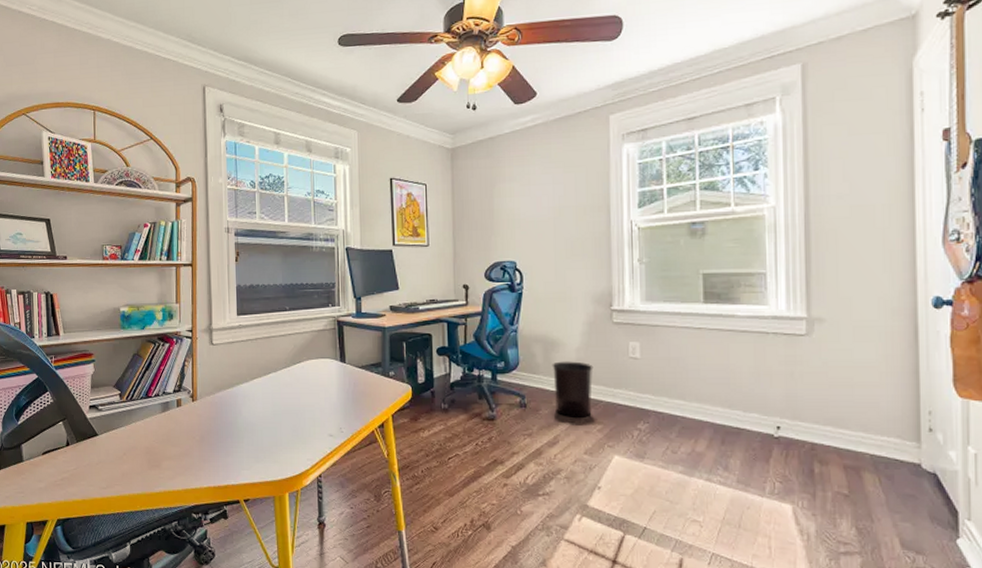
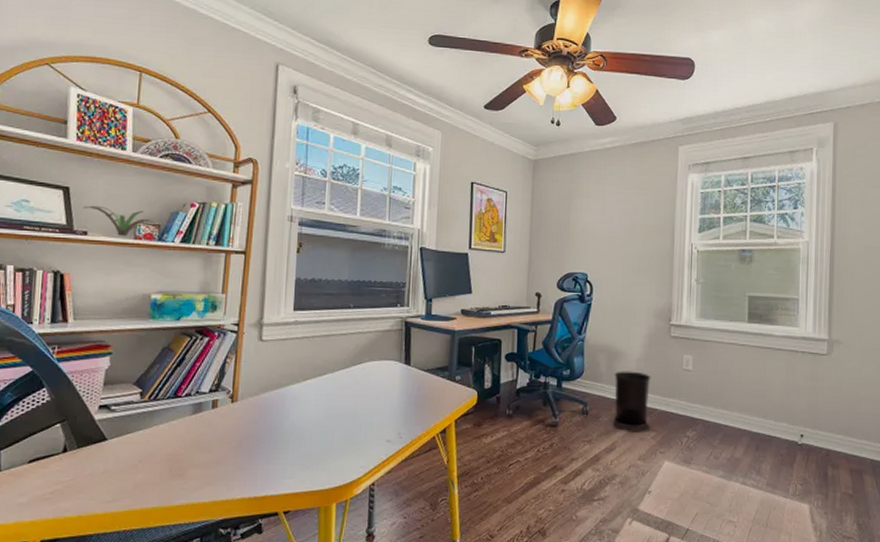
plant: none [62,233,125,258] -> present [83,205,164,236]

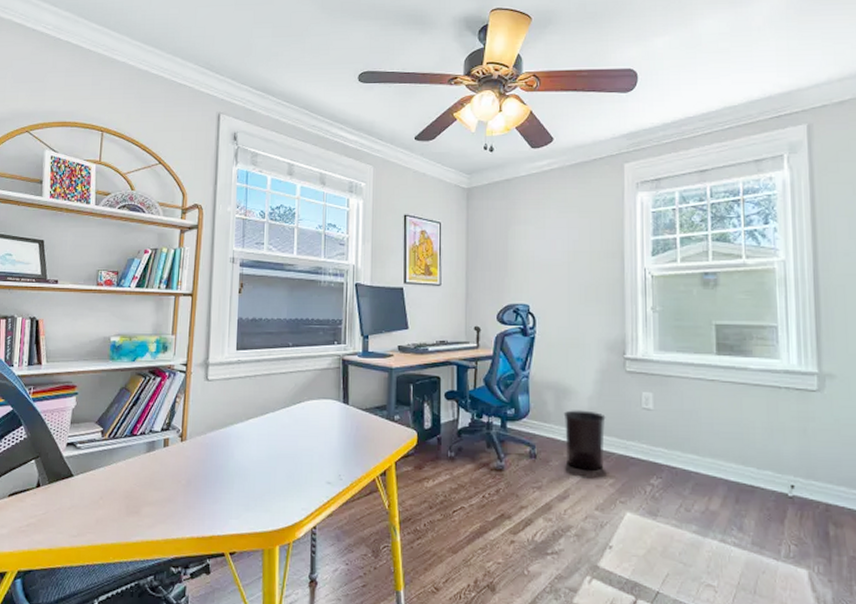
plant: present [83,205,164,236] -> none [55,256,122,283]

